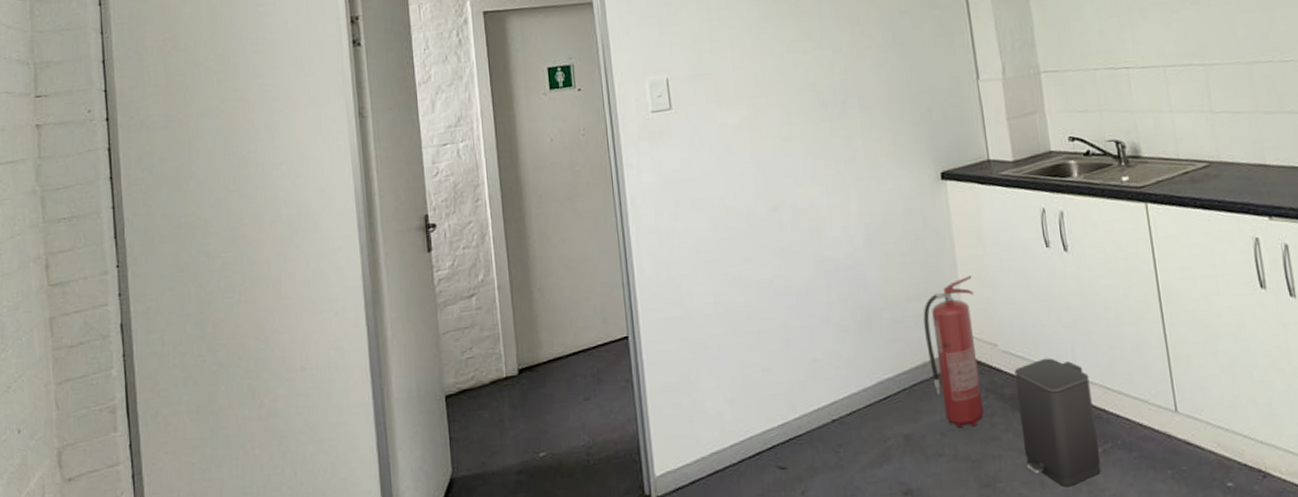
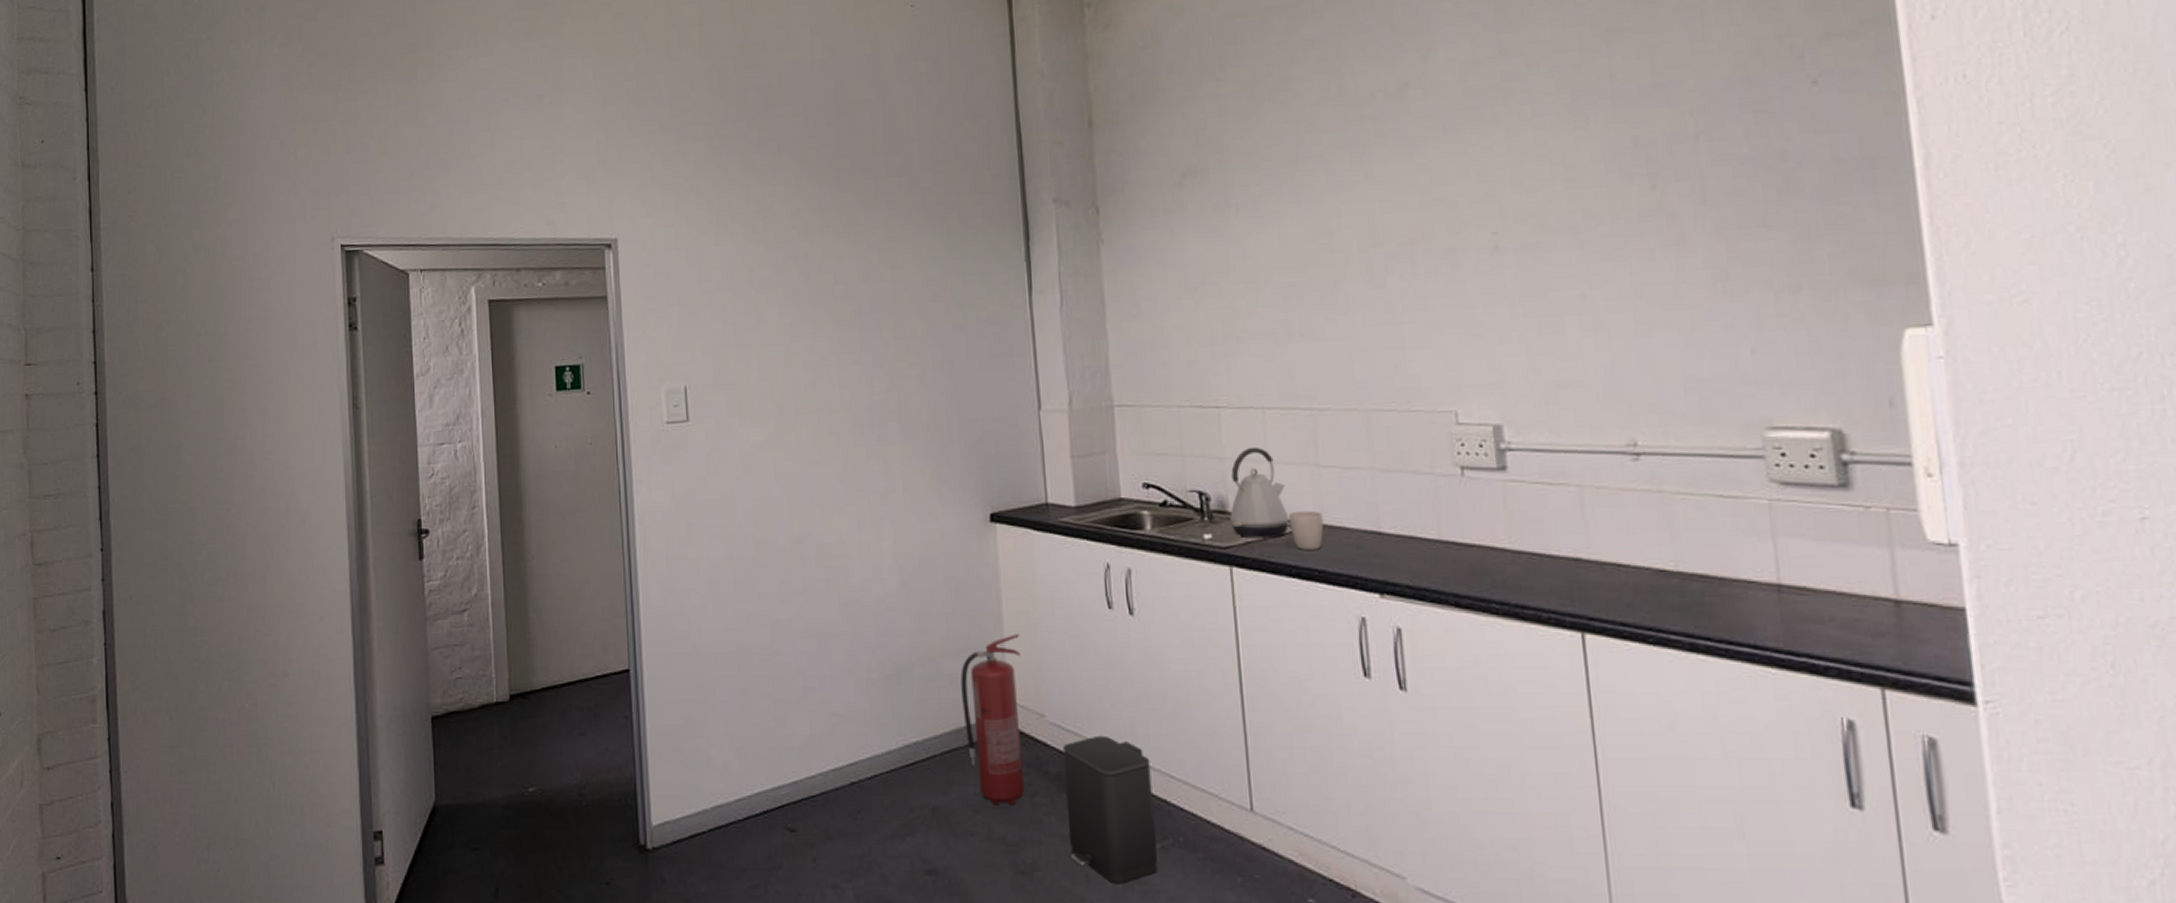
kettle: none [1141,99,1192,178] -> present [1230,447,1290,539]
cup: none [1190,150,1220,185] -> present [1288,510,1324,550]

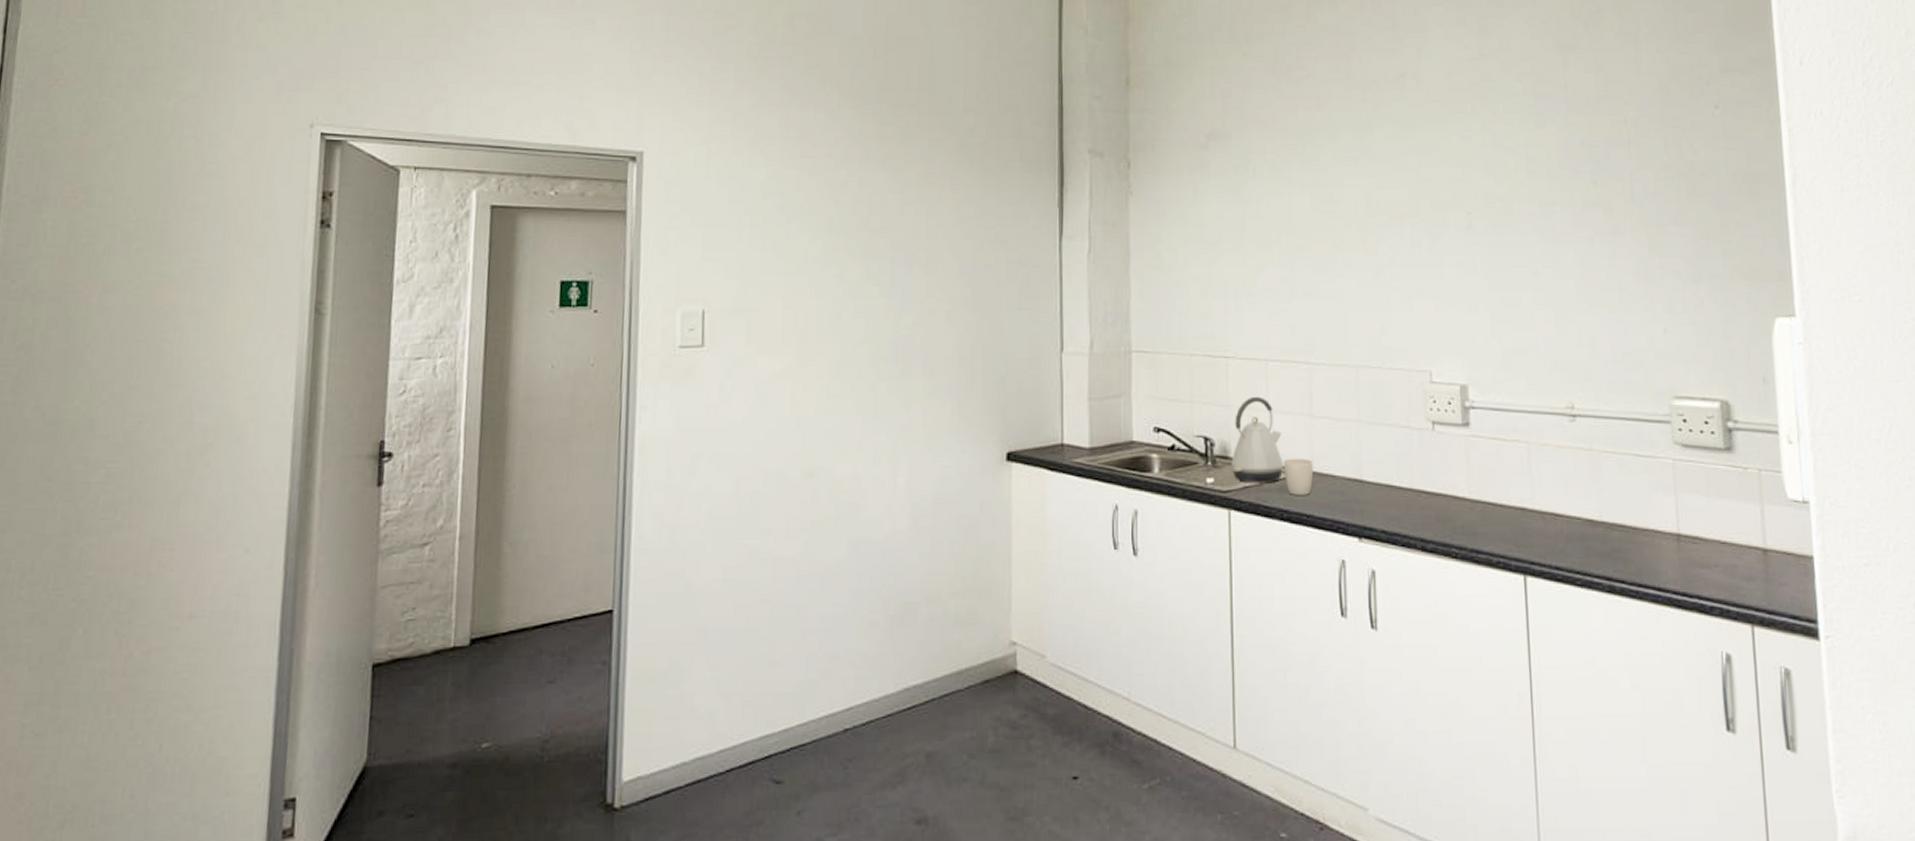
fire extinguisher: present [960,634,1025,806] -> none [965,574,1028,750]
pedal bin: present [1063,735,1158,885] -> none [1061,676,1144,827]

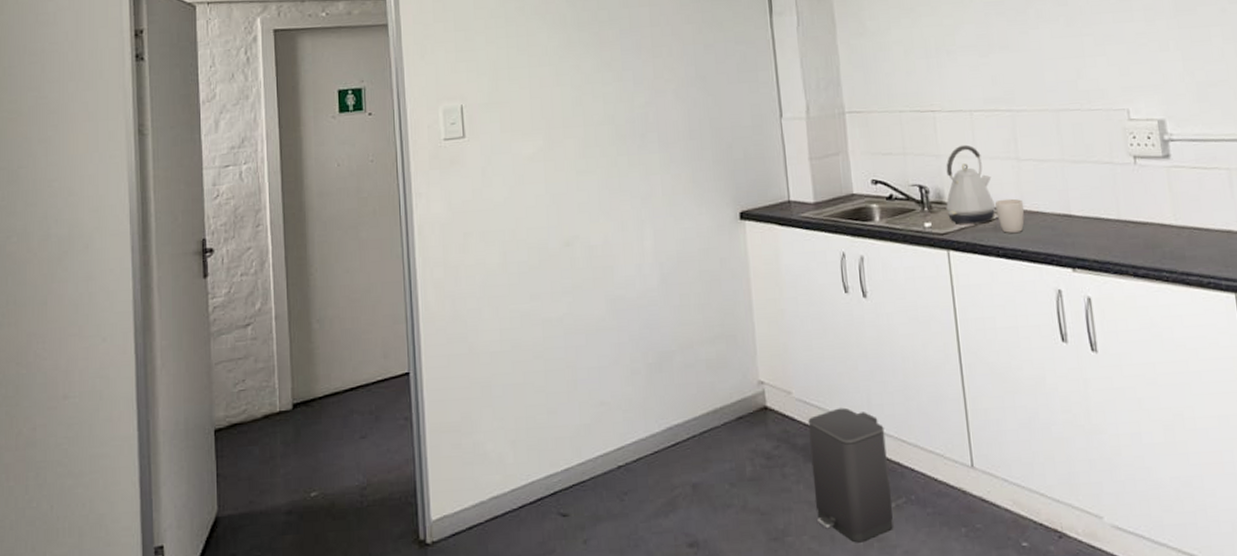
pedal bin: none [1061,676,1144,827] -> present [808,407,893,543]

